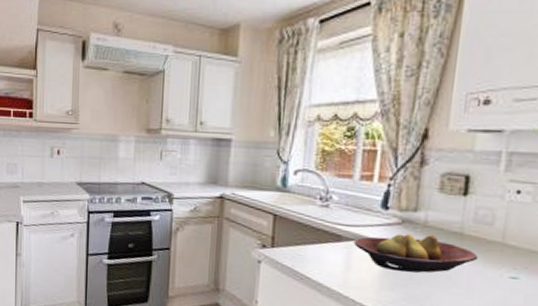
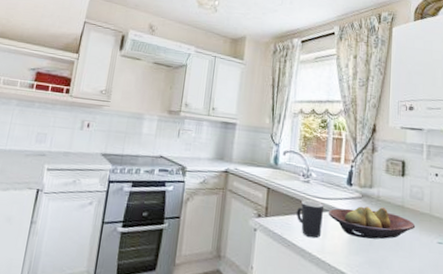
mug: none [310,227,347,272] -> present [296,199,323,239]

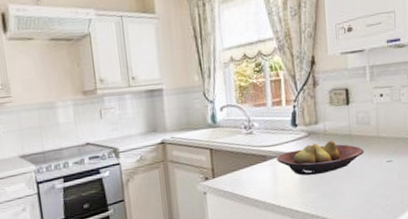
mug: present [296,199,323,239] -> none [243,150,273,187]

